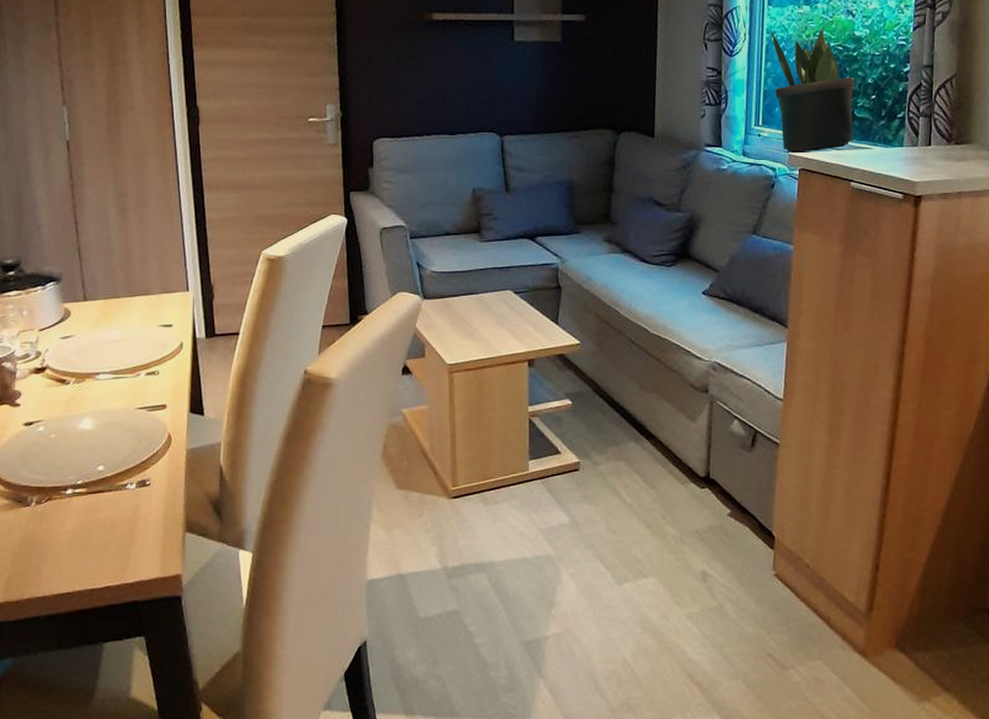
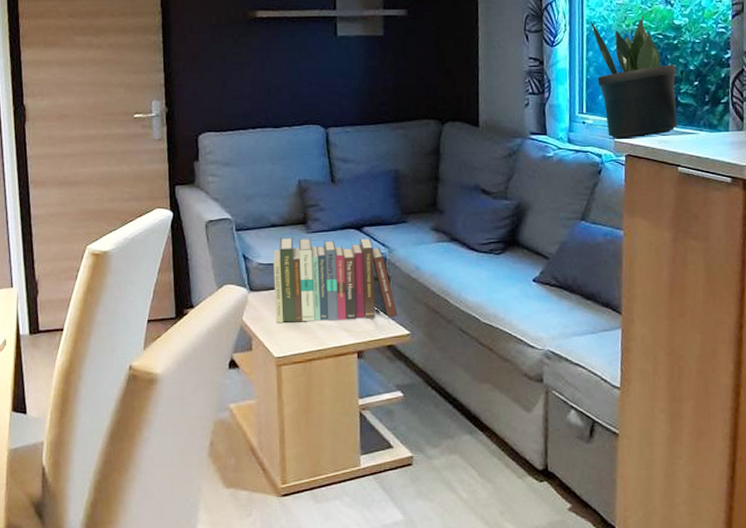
books: none [447,245,569,330] -> present [273,237,398,323]

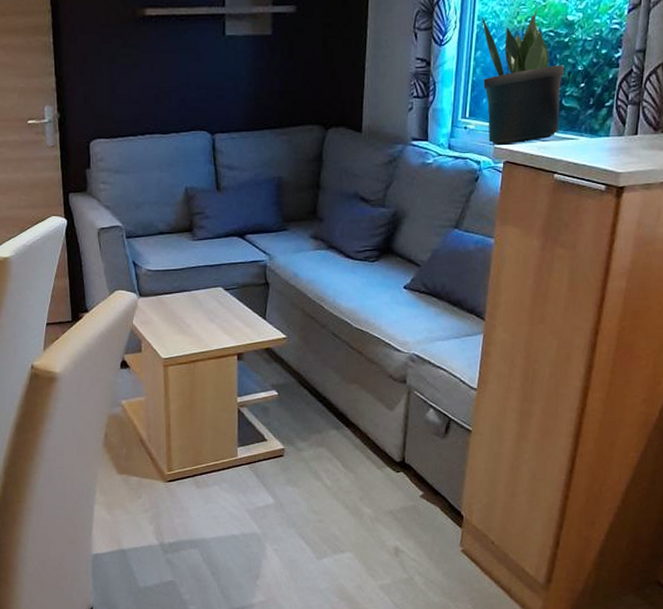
books: present [273,237,398,323] -> none [161,244,276,326]

